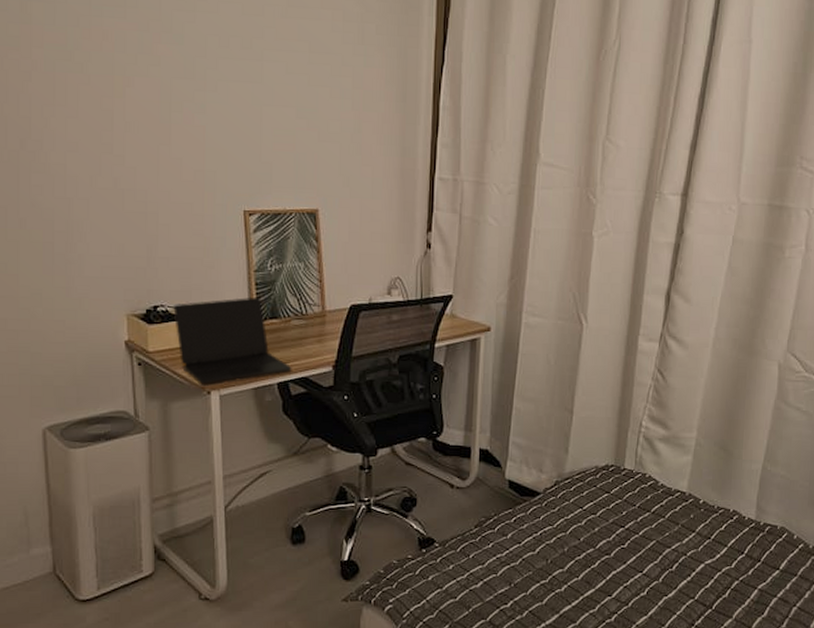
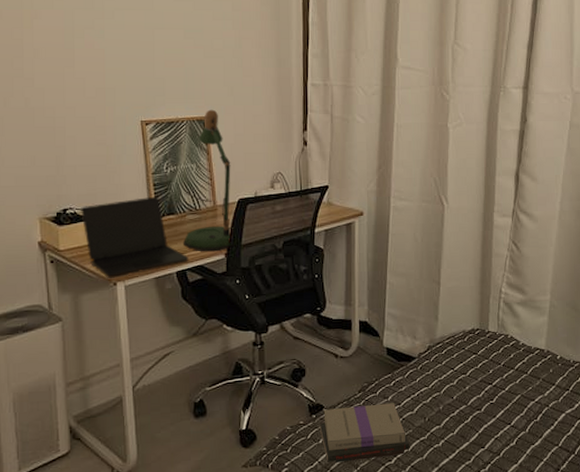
desk lamp: none [285,201,347,362] -> present [182,109,237,251]
books: none [429,541,529,602] -> present [319,403,410,463]

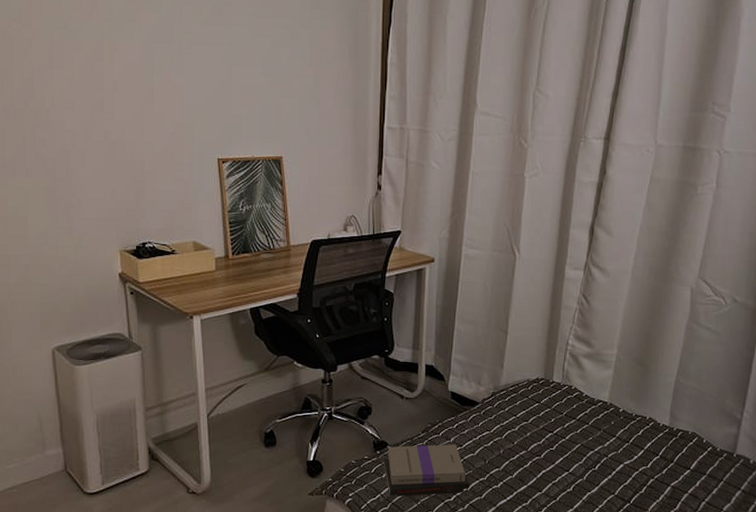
laptop: present [81,196,189,278] -> none [159,234,262,312]
desk lamp: present [182,109,237,251] -> none [256,149,309,290]

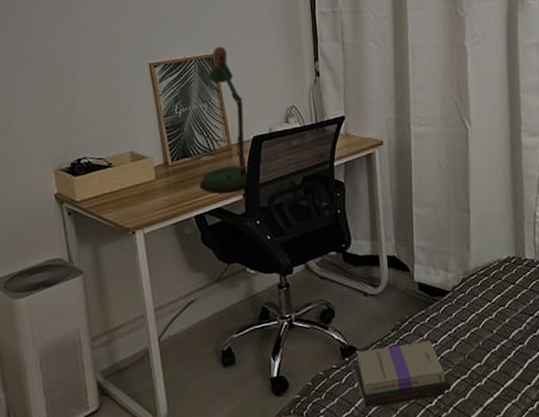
desk lamp: none [256,149,309,290] -> present [199,46,255,193]

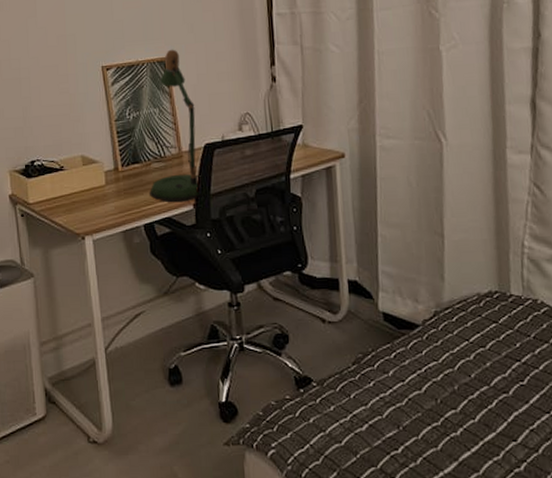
books: present [353,341,451,407] -> none [308,379,420,447]

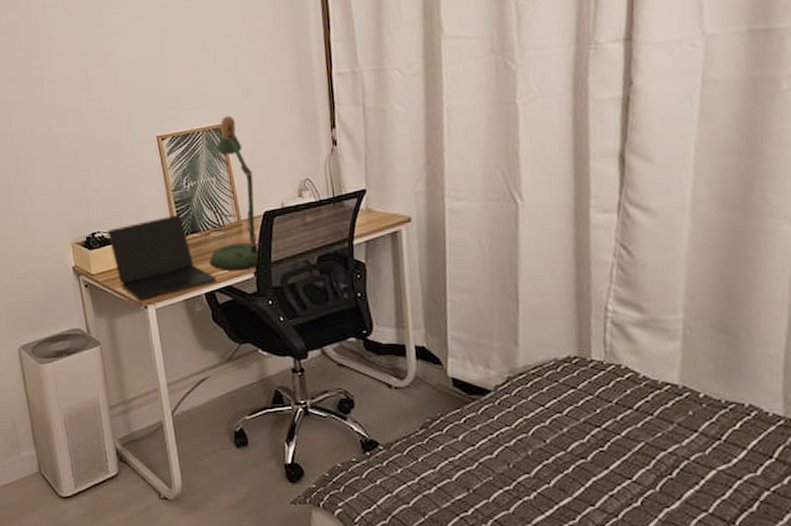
laptop: none [47,144,156,232] -> present [107,214,217,301]

